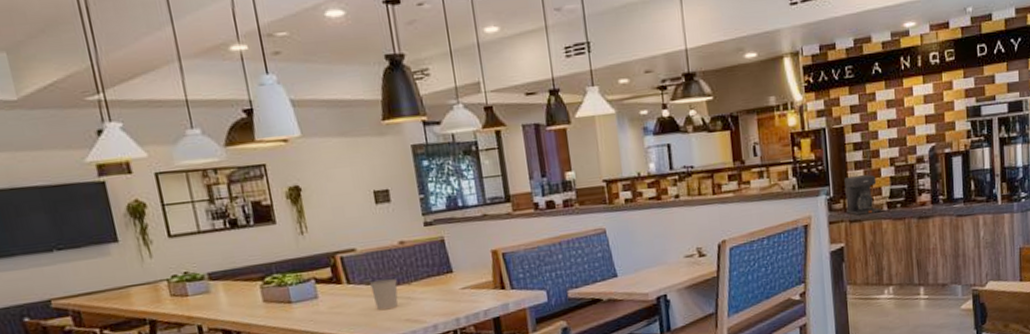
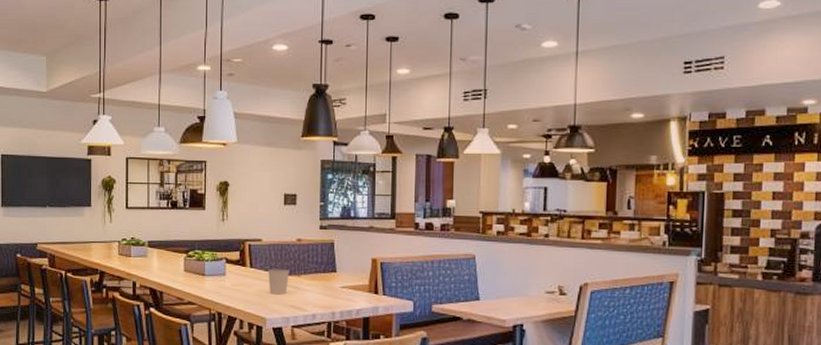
coffee maker: present [844,174,881,217] -> none [717,241,755,282]

